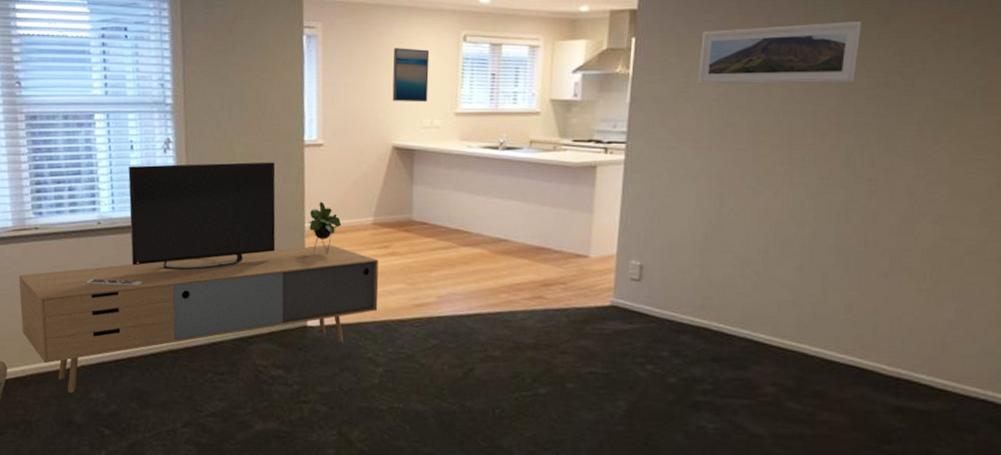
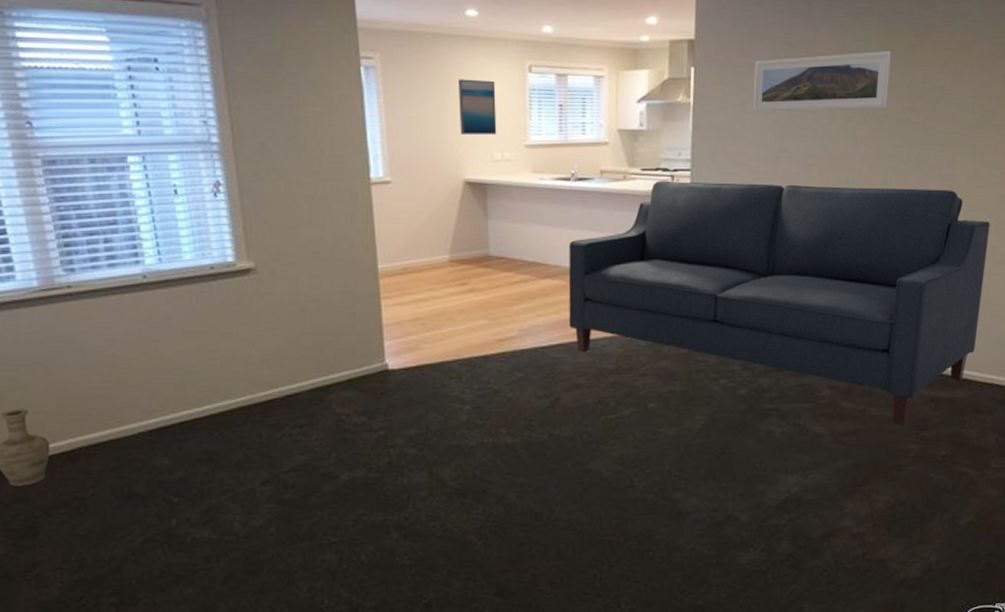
media console: present [19,162,379,393] -> none [53,202,461,463]
sofa: none [488,152,979,437] -> present [568,180,990,427]

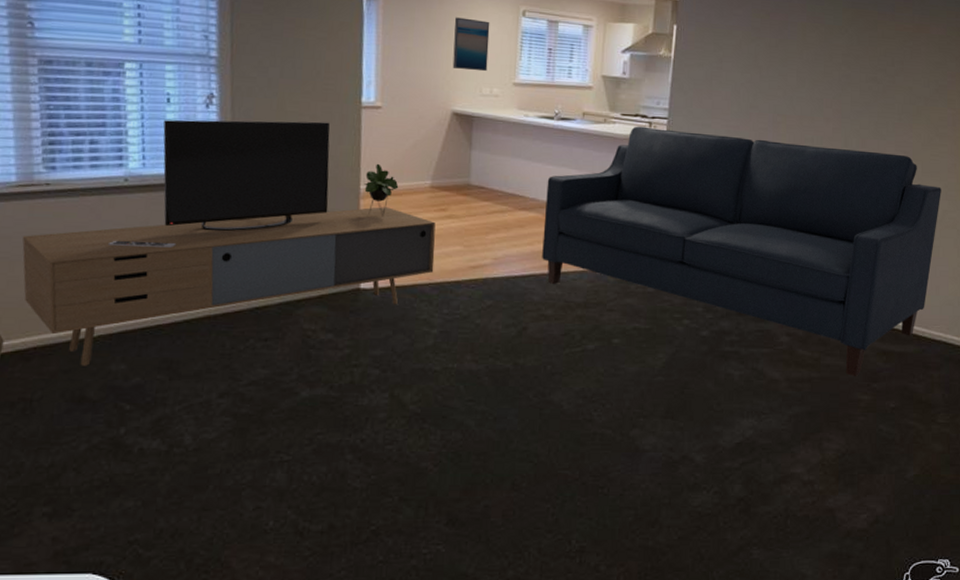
media console: none [53,202,461,463] -> present [22,119,436,366]
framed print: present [752,51,891,112] -> none [728,24,857,77]

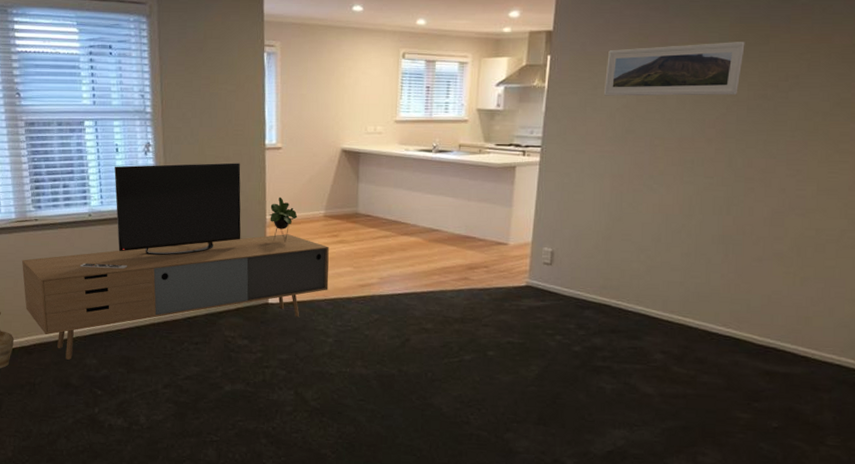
wall art: present [452,17,490,72] -> none [341,64,373,112]
sofa: present [542,126,941,377] -> none [422,155,840,396]
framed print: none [728,24,857,77] -> present [603,42,745,96]

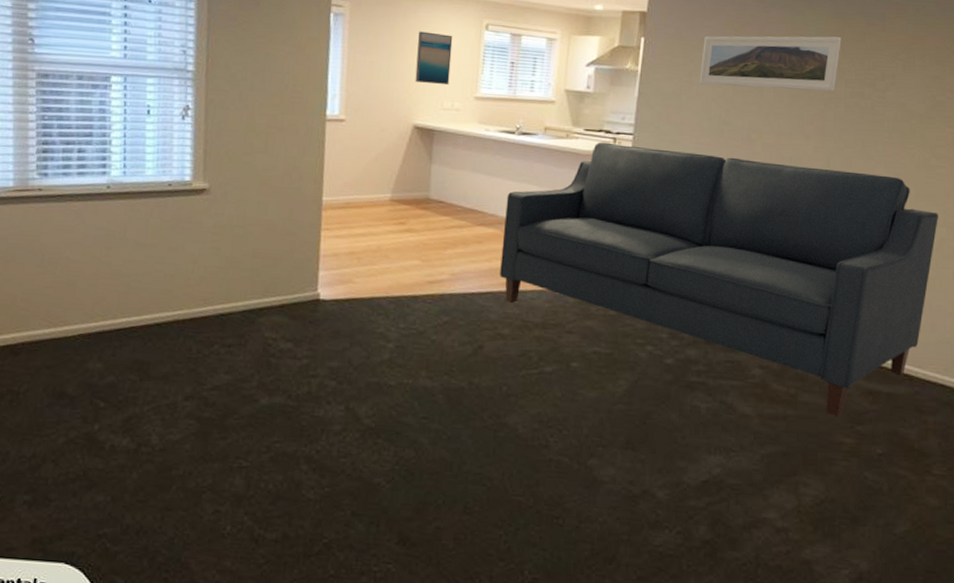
media console: present [22,162,329,360] -> none [16,130,394,363]
wall art: none [341,64,373,112] -> present [415,31,453,86]
sofa: none [422,155,840,396] -> present [500,142,938,418]

